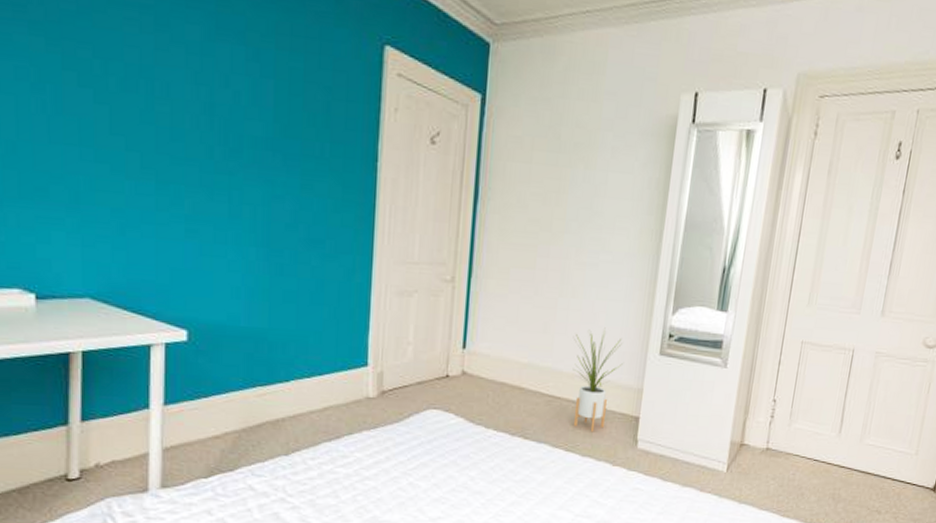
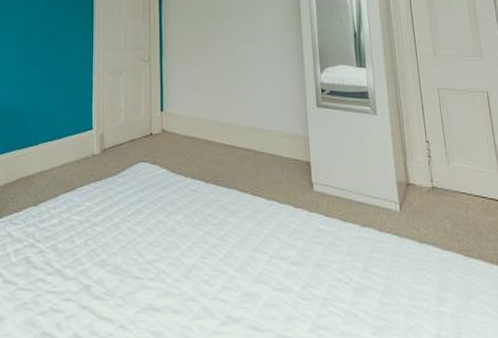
house plant: present [572,327,623,432] -> none [245,87,288,177]

